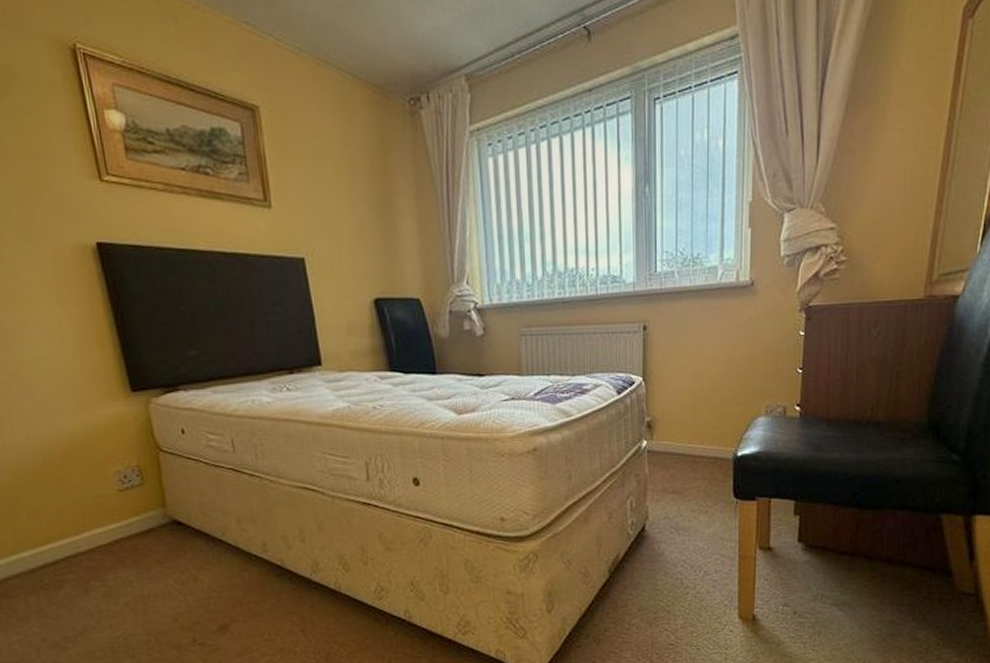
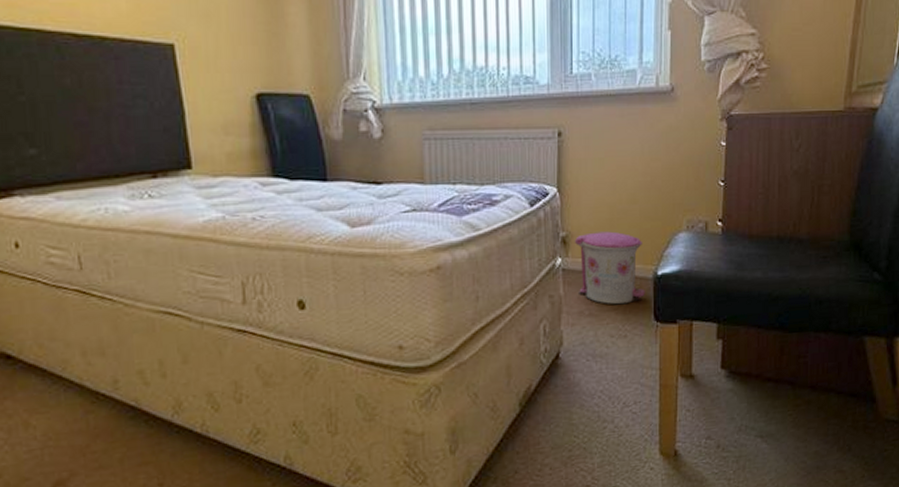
trash can: none [658,416,726,483] -> present [574,231,645,305]

